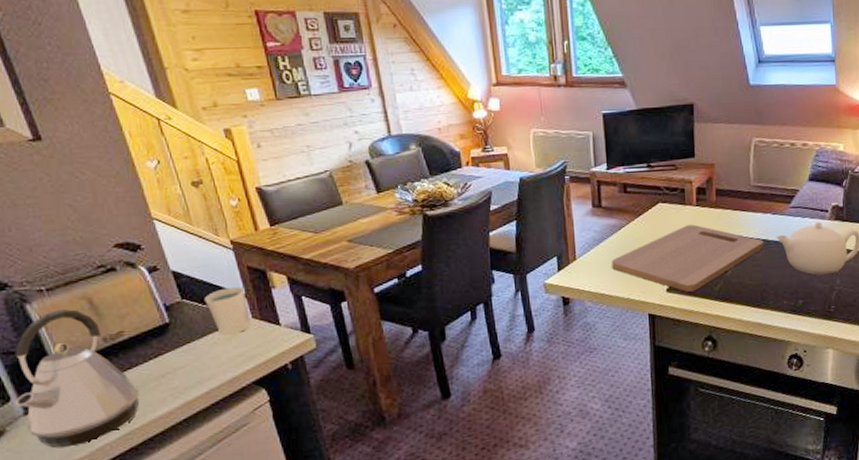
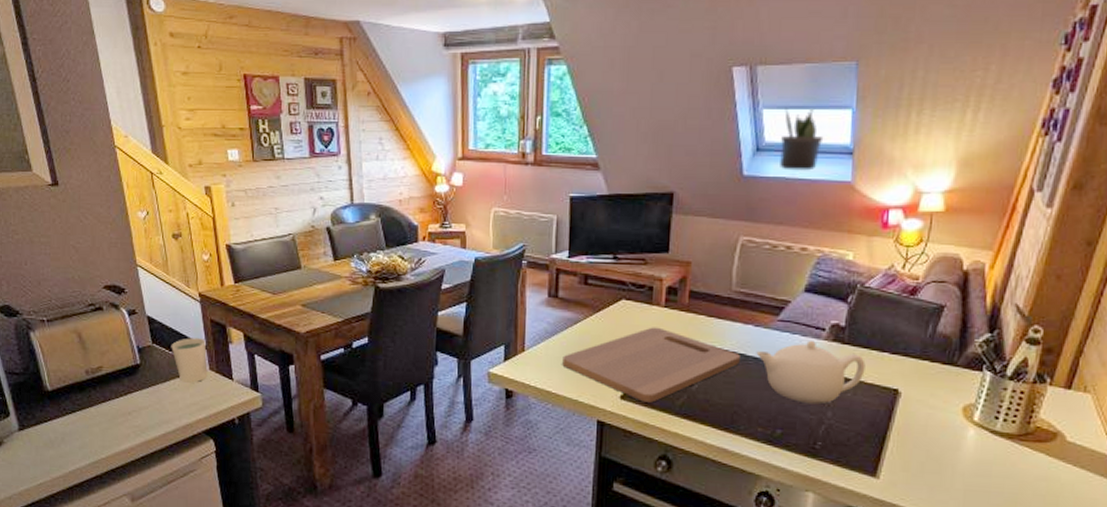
kettle: present [14,309,140,449] -> none [12,340,110,466]
planter: none [777,24,811,79] -> present [780,108,824,171]

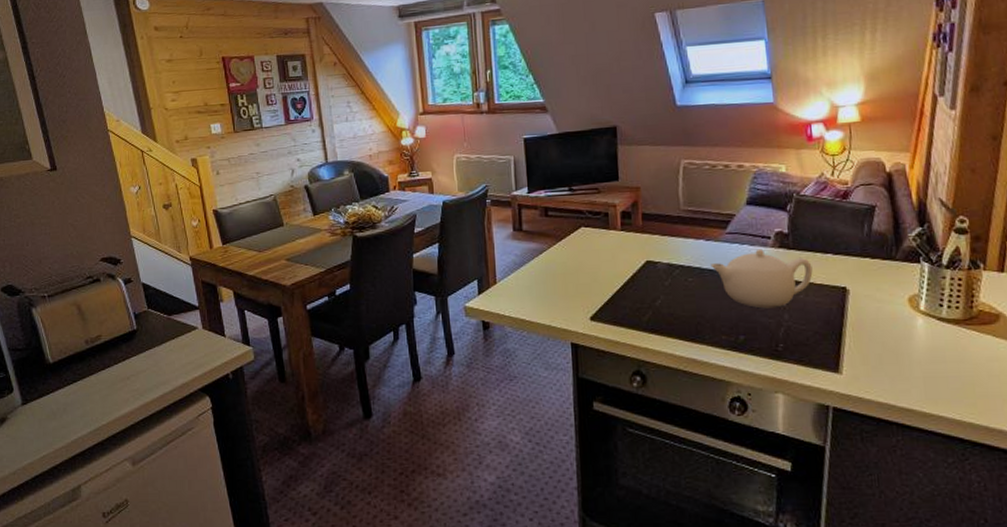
cup: present [171,338,208,383] -> none [165,299,201,343]
cutting board: present [562,327,740,403] -> none [532,249,697,321]
planter: present [780,108,824,171] -> none [705,43,744,98]

